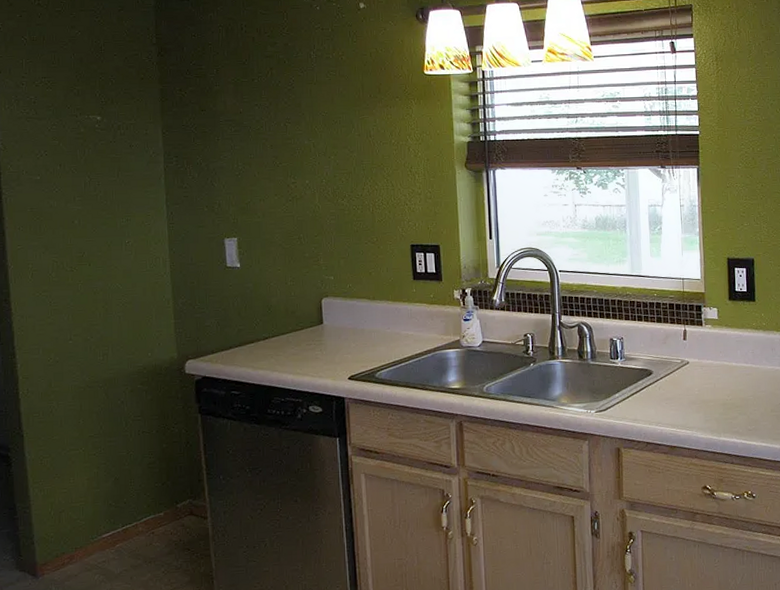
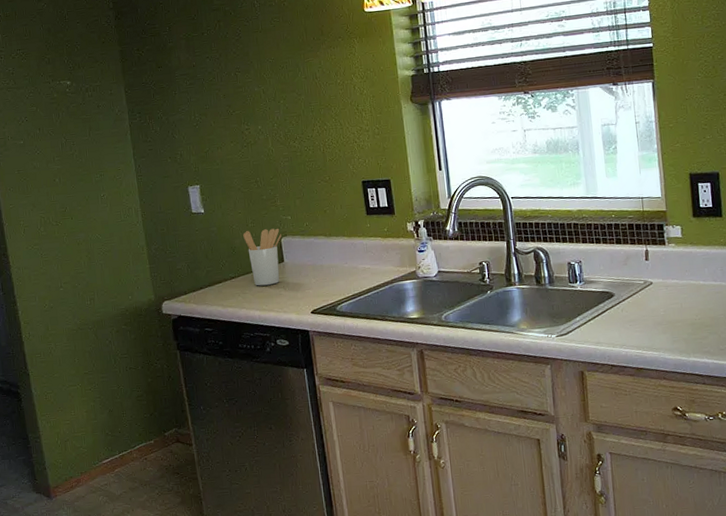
utensil holder: none [281,288,322,348] -> present [243,228,282,286]

